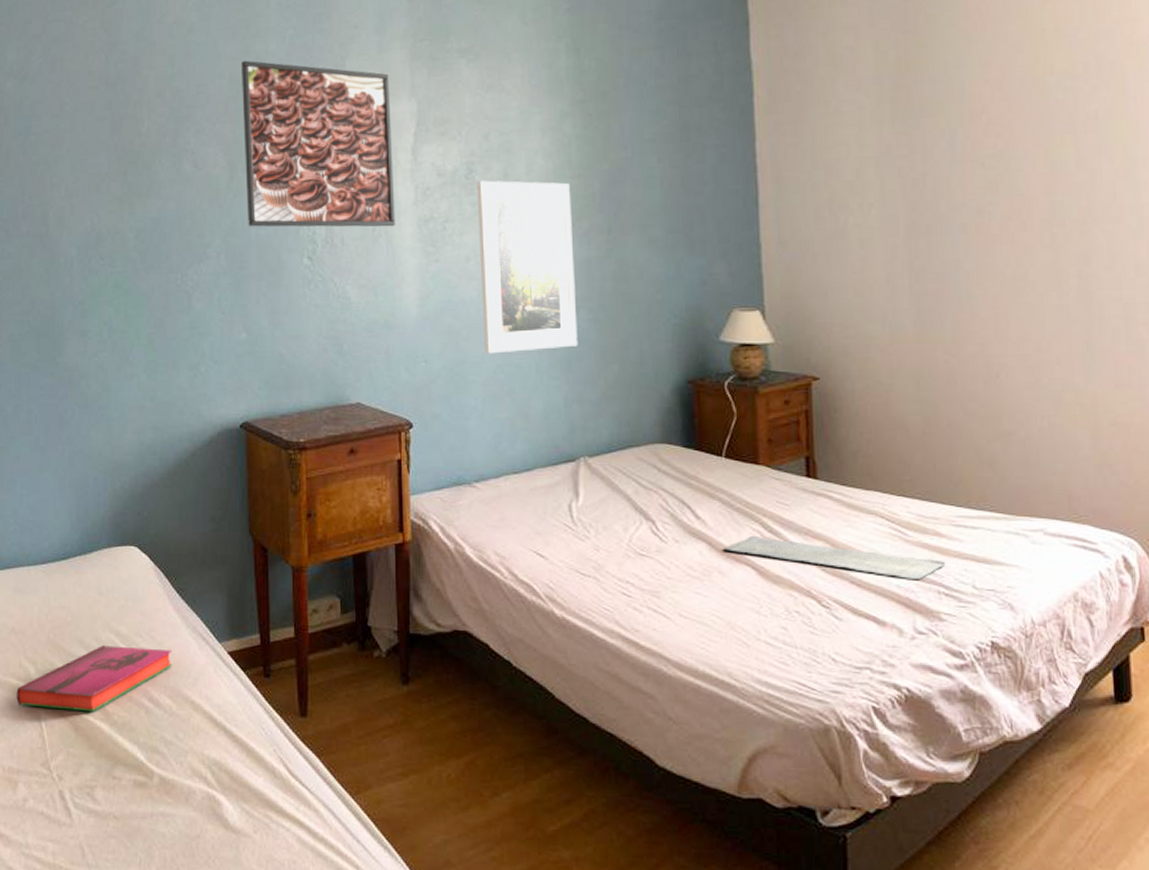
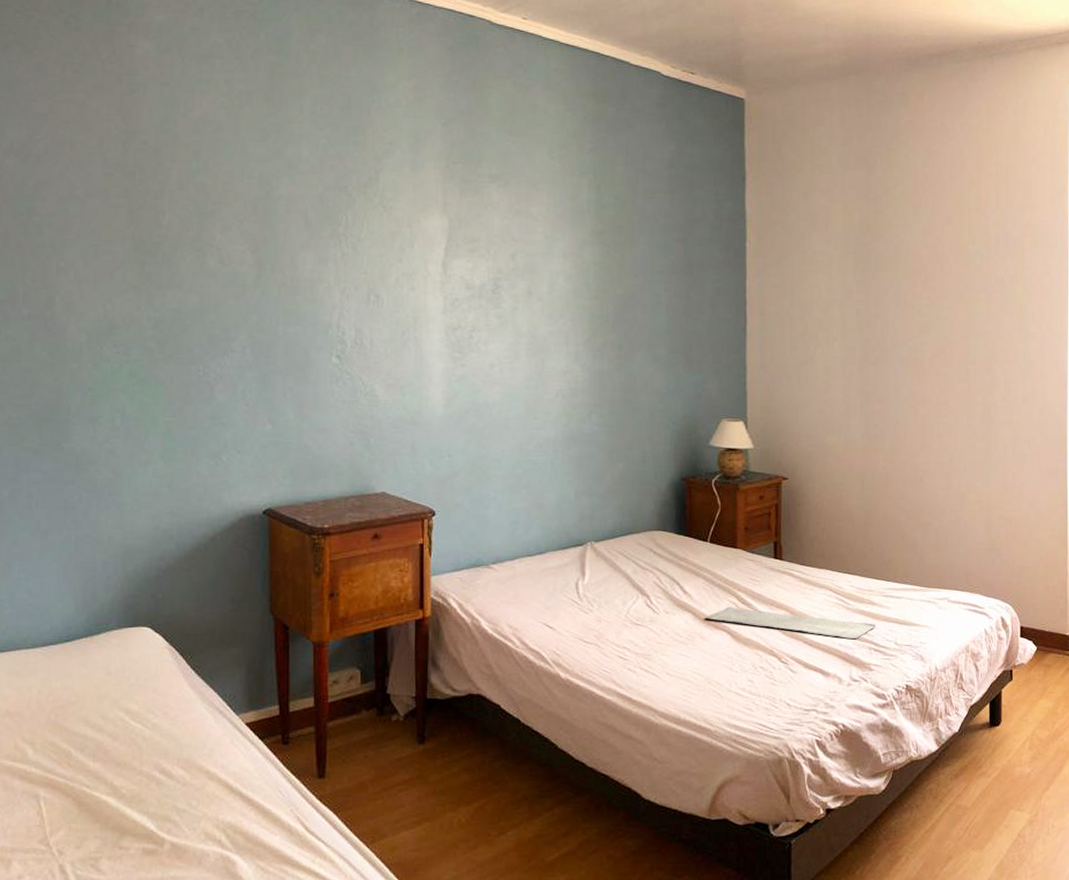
hardback book: present [16,645,173,712] -> none [11,723,187,788]
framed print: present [241,60,395,227] -> none [271,163,424,332]
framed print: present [477,180,578,354] -> none [502,296,589,451]

